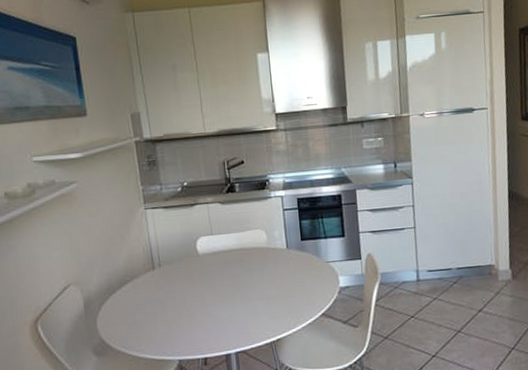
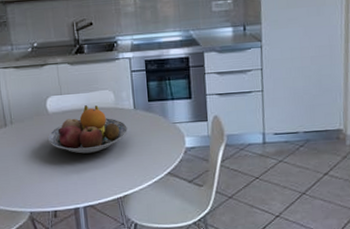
fruit bowl: none [197,245,281,296] -> present [47,105,128,154]

